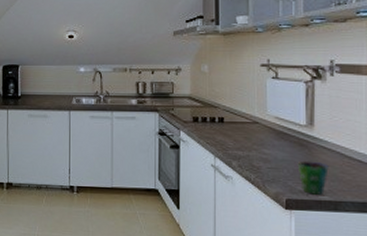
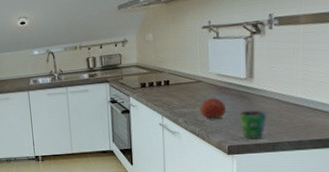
fruit: none [256,143,284,167] -> present [200,98,226,119]

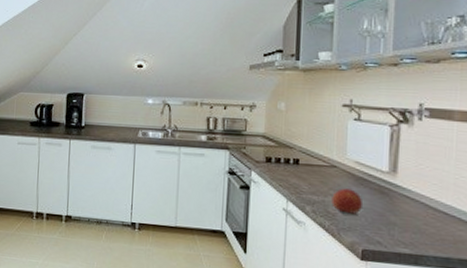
cup: present [238,110,267,139] -> none [376,210,411,247]

